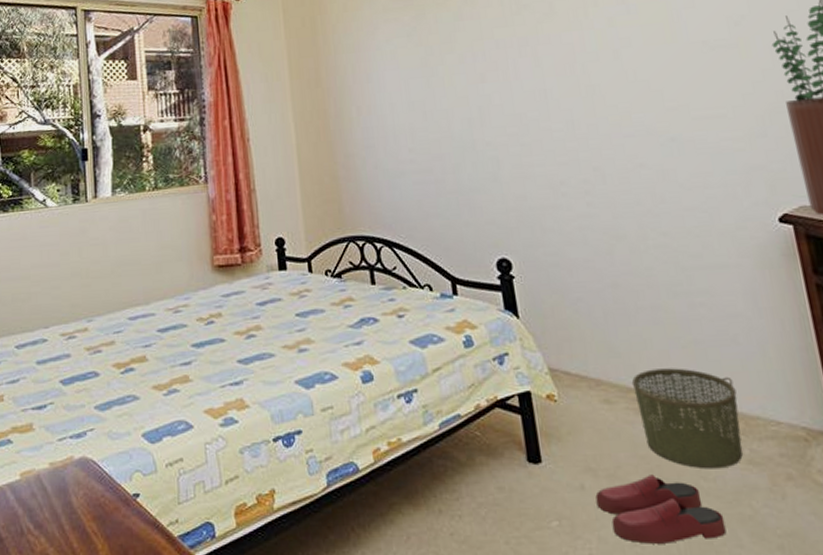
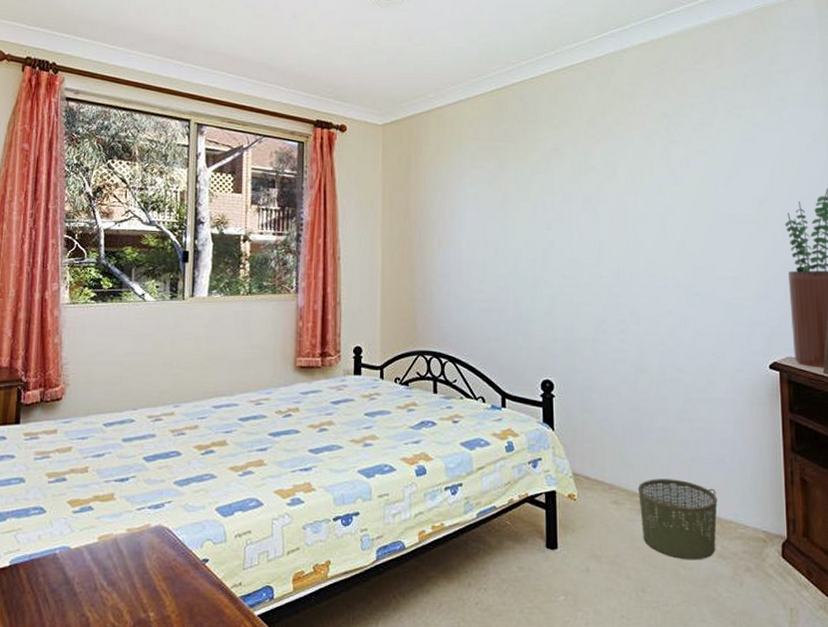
slippers: present [595,474,727,544] -> none [597,562,695,617]

